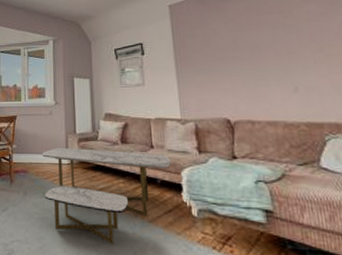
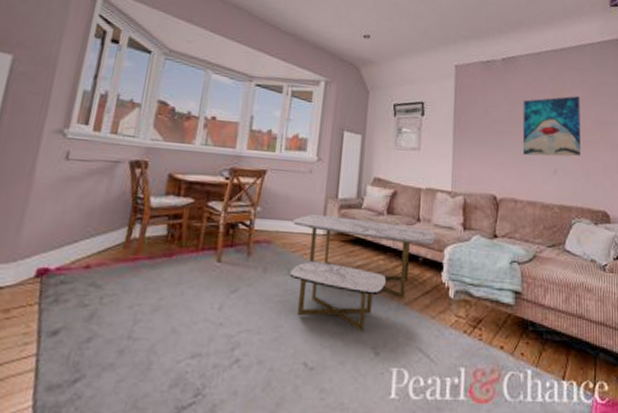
wall art: none [247,10,326,77] -> present [522,96,580,157]

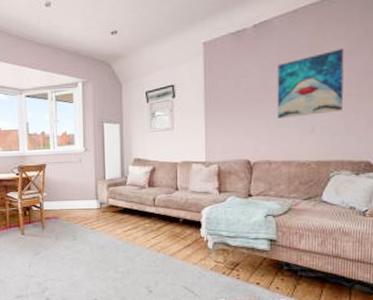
coffee table: present [289,213,435,332] -> none [71,193,193,277]

